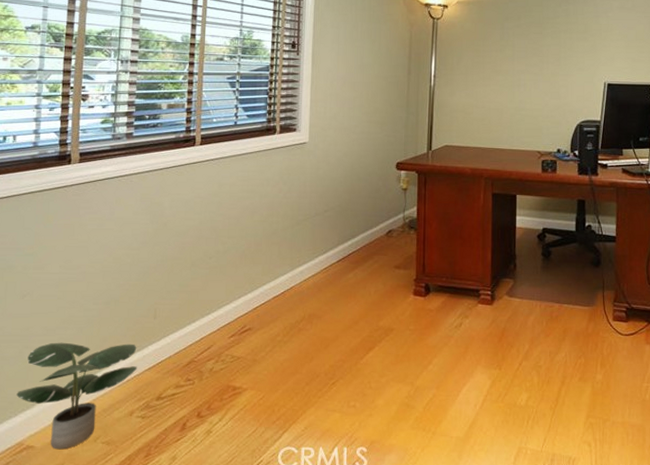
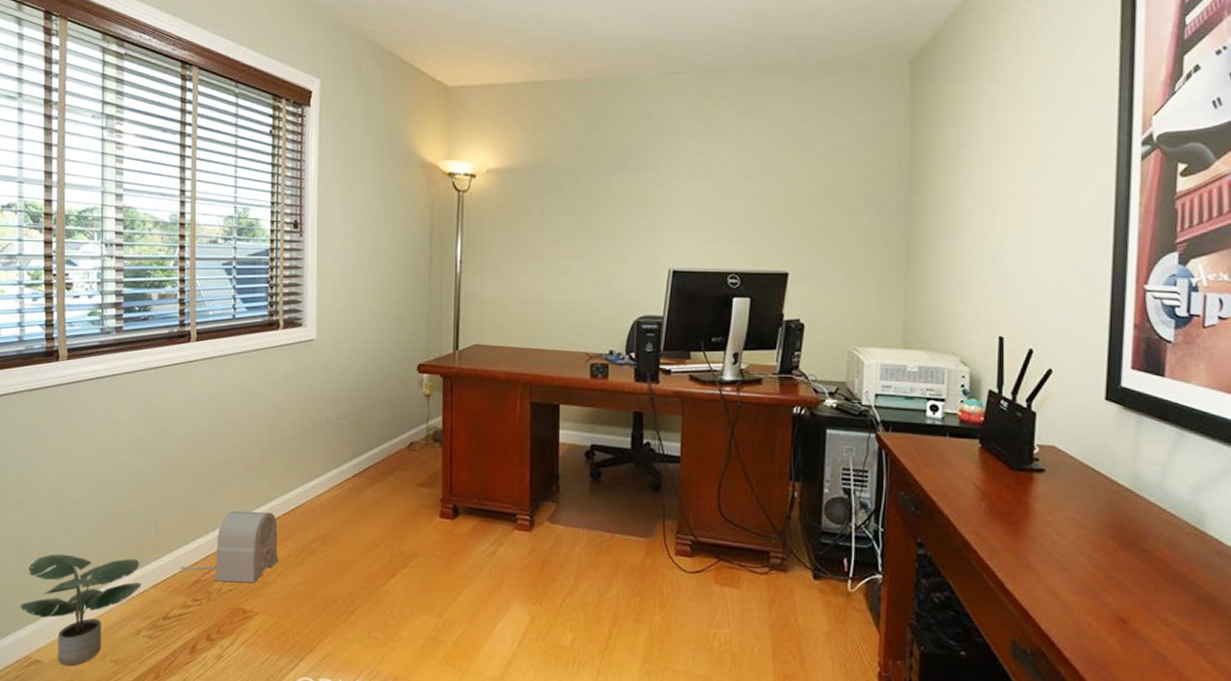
space heater: none [176,295,268,362] -> present [181,510,279,583]

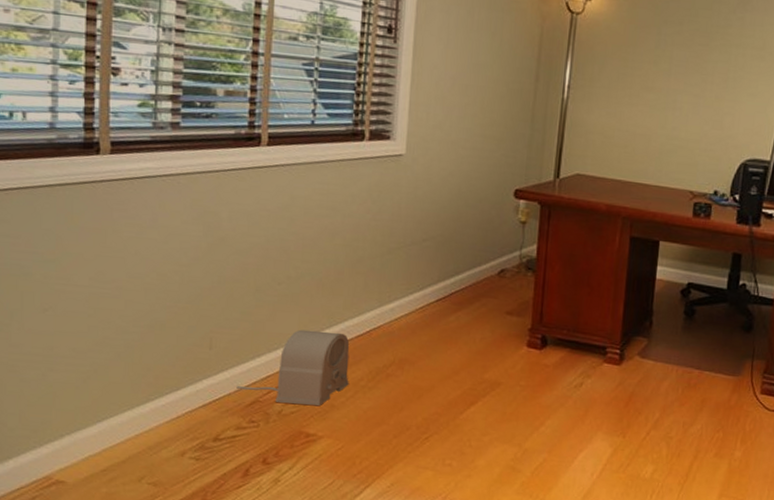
potted plant: present [19,554,141,666] -> none [39,366,189,488]

